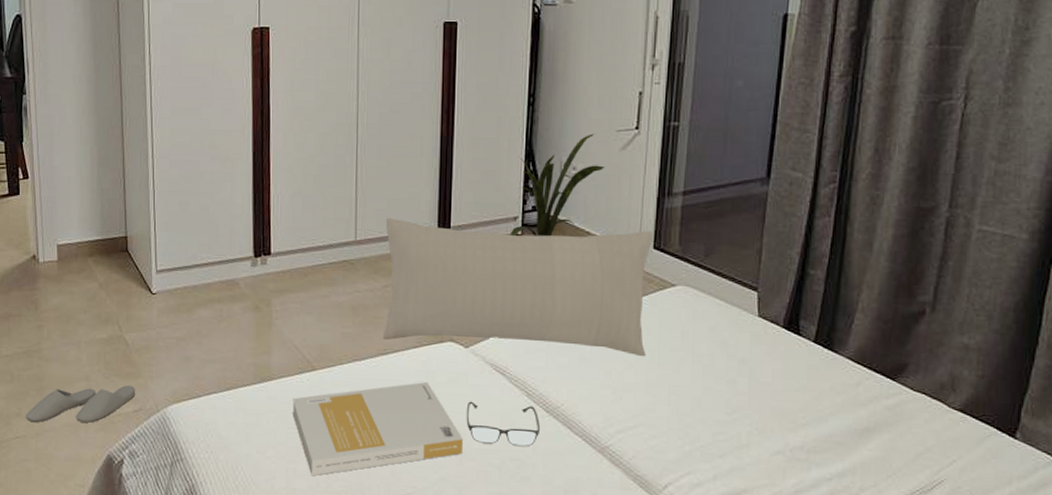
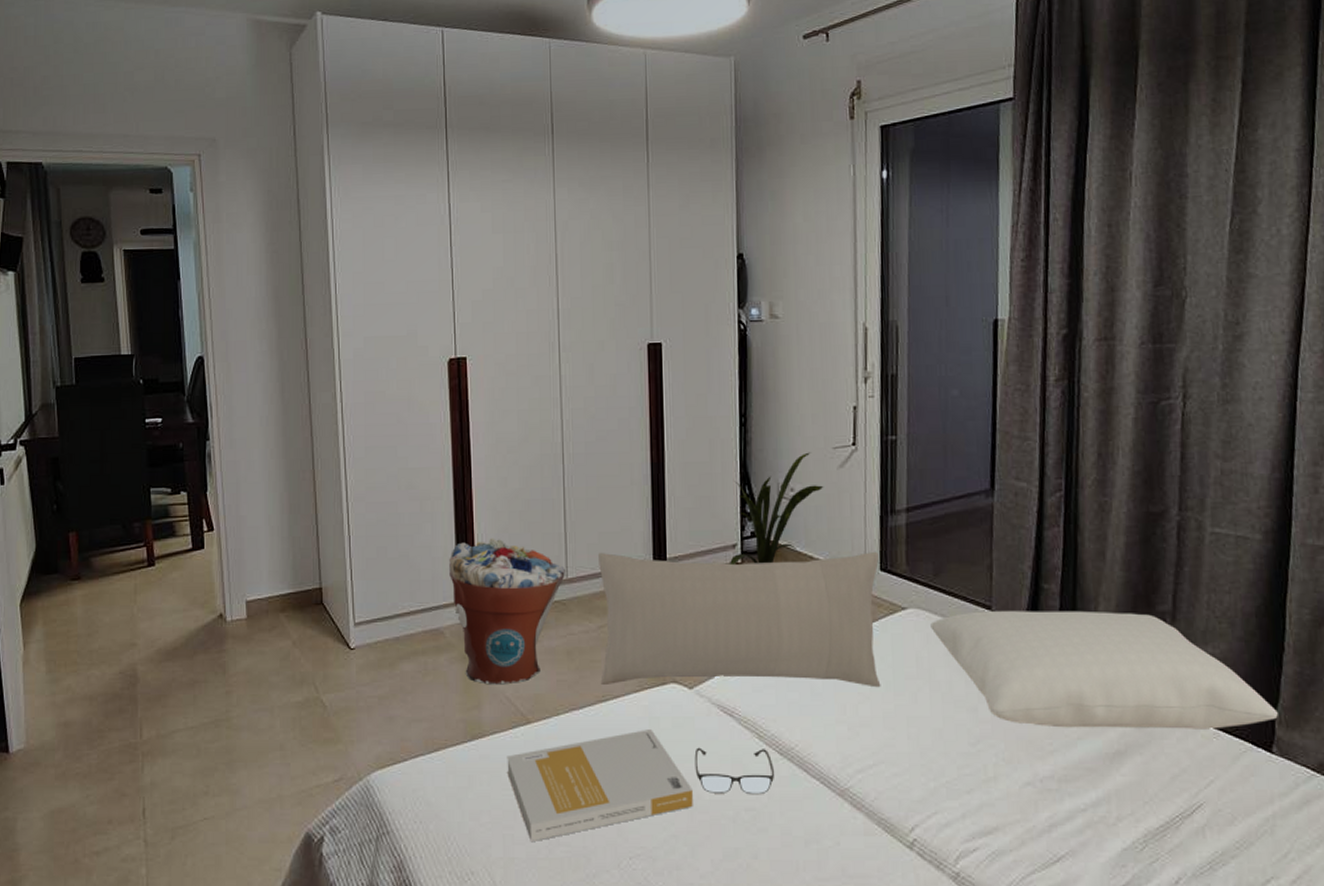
slippers: present [26,385,135,423] -> none [215,753,334,800]
flower pot: none [246,199,354,334] -> present [449,538,565,685]
cushion: none [698,291,1025,414] -> present [930,610,1278,729]

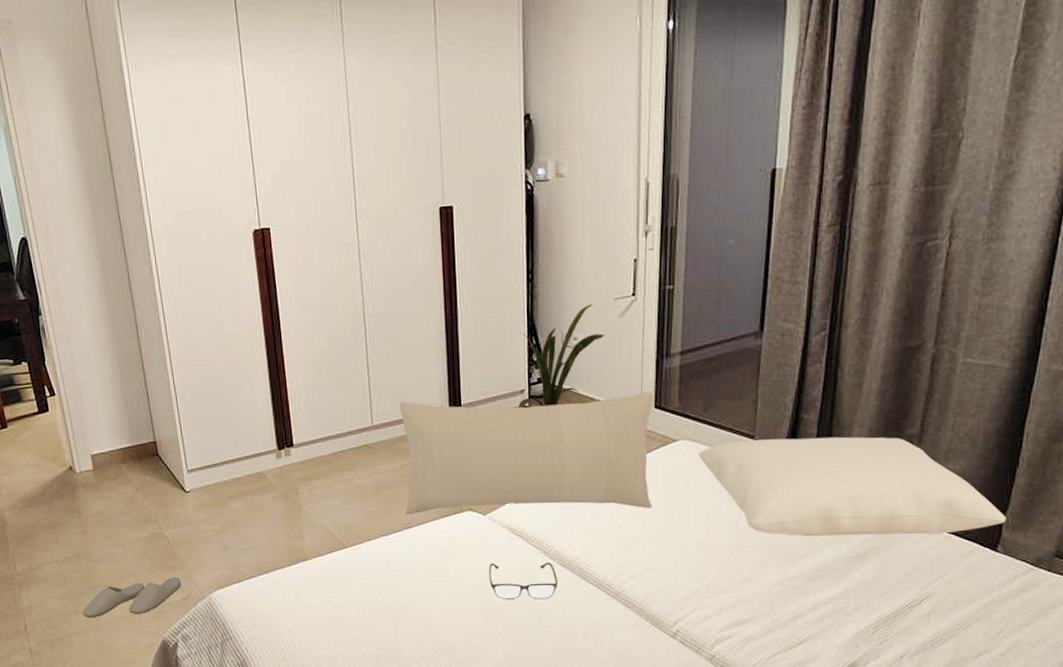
slippers: none [215,753,334,800] -> present [83,577,181,617]
flower pot: present [449,538,565,685] -> none [266,392,371,518]
book: present [507,730,693,843] -> none [327,550,488,642]

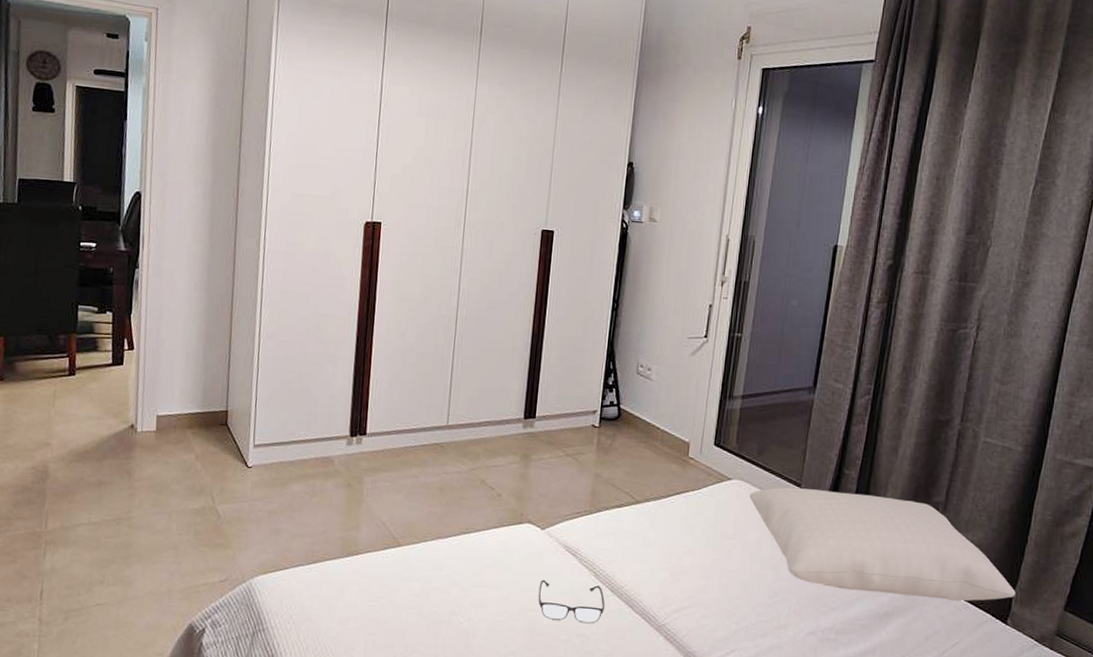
slippers: present [83,577,181,617] -> none [109,556,223,592]
pillow: present [400,392,654,515] -> none [466,406,714,543]
house plant: present [518,304,605,409] -> none [589,339,677,430]

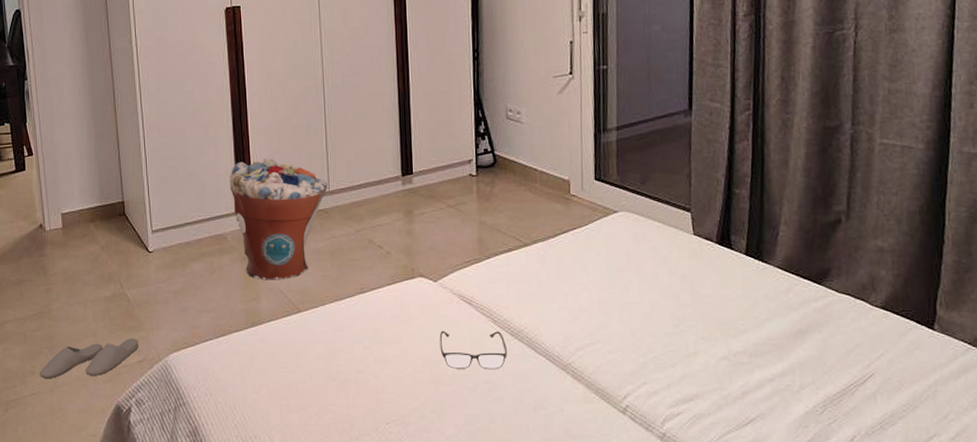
slippers: none [109,556,223,592] -> present [40,338,138,378]
flower pot: none [344,383,447,511] -> present [230,157,328,280]
cushion: present [749,487,1016,602] -> none [638,211,939,311]

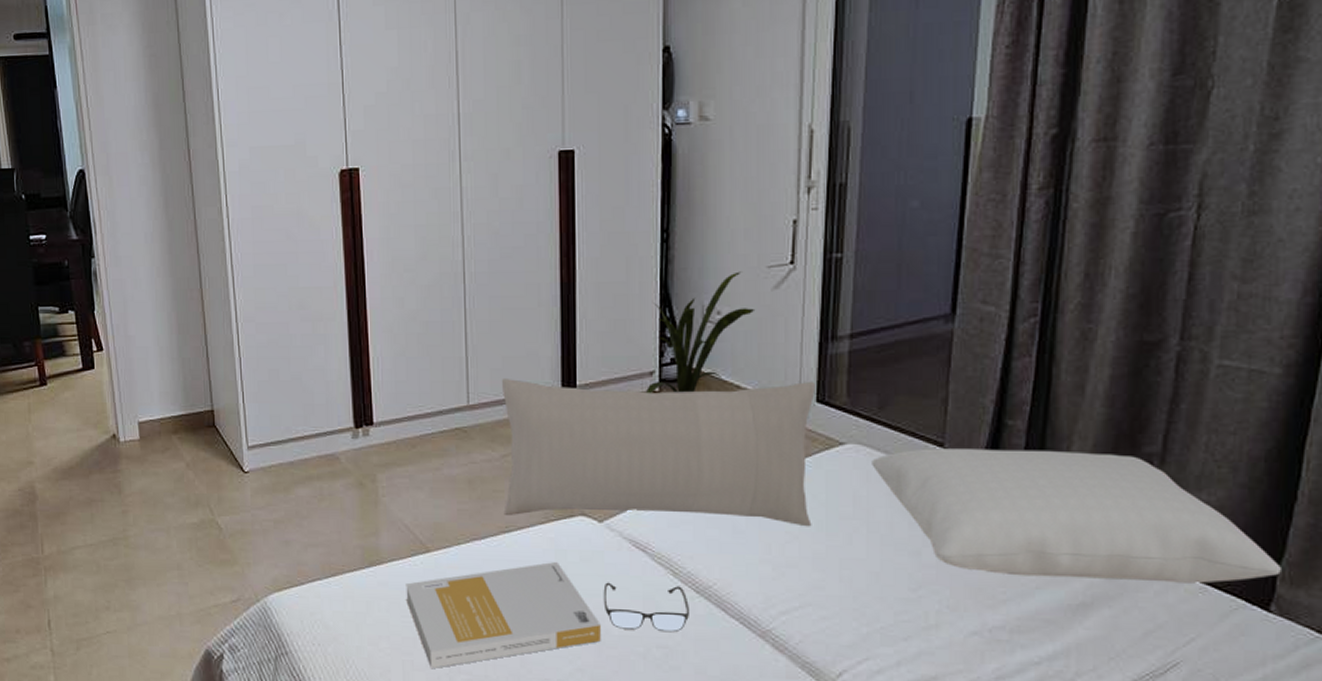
slippers: present [40,338,138,378] -> none [116,574,232,615]
flower pot: present [230,157,328,280] -> none [344,361,466,512]
book: none [282,316,439,411] -> present [406,562,601,669]
pillow: none [355,165,597,280] -> present [502,379,815,527]
house plant: none [467,81,546,178] -> present [646,271,756,394]
cushion: none [638,211,939,311] -> present [872,448,1281,584]

